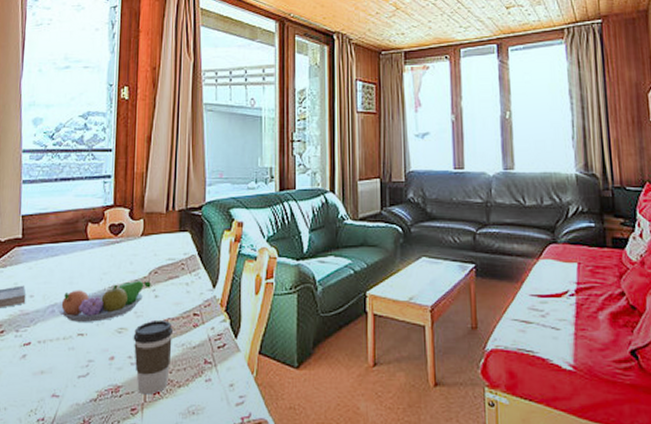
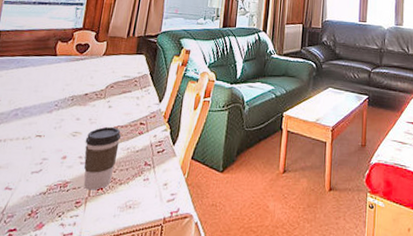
fruit bowl: present [58,281,151,322] -> none [21,93,107,126]

